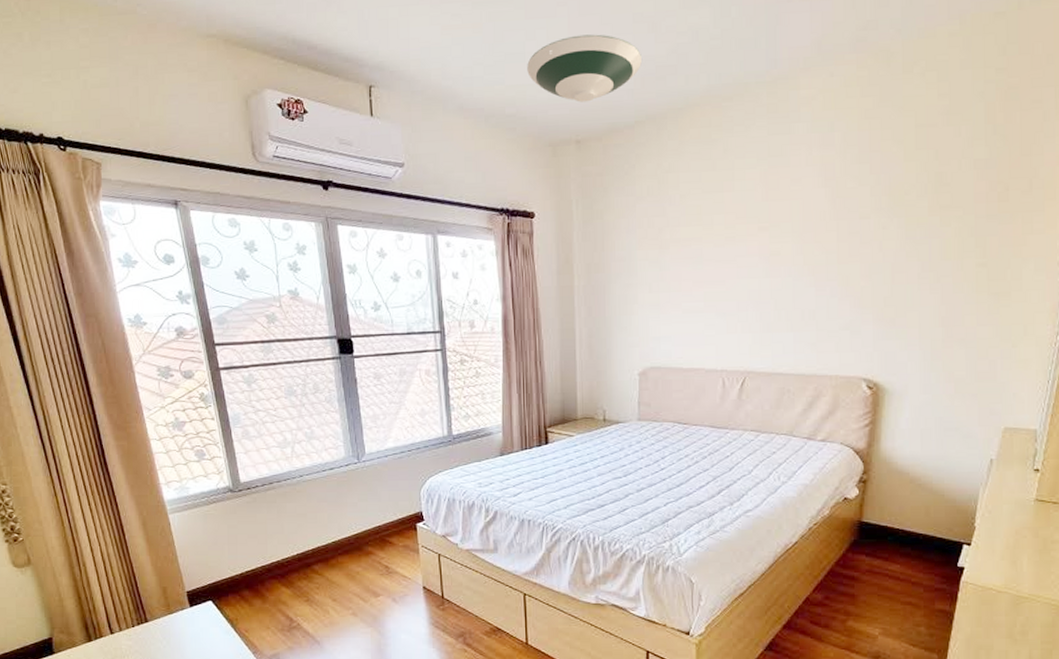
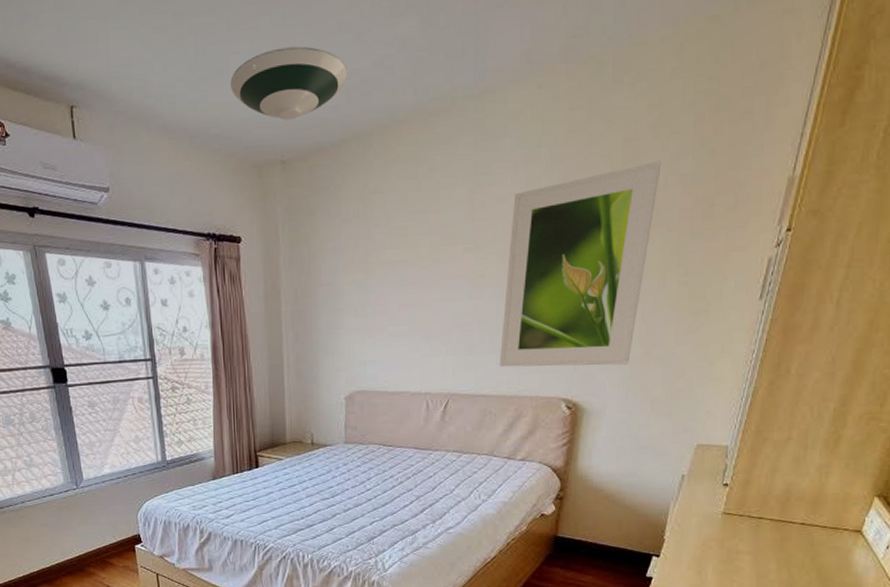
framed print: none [796,146,954,346] -> present [499,160,661,367]

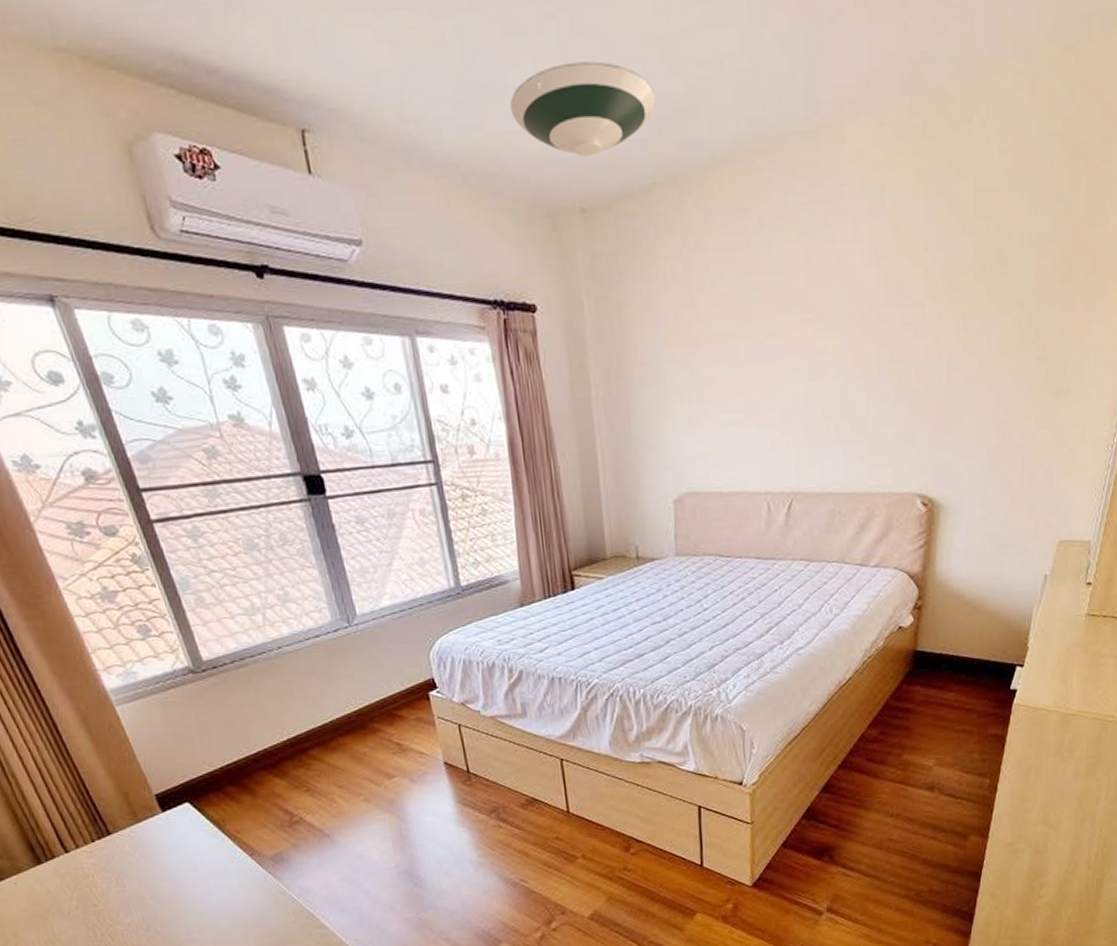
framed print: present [499,160,661,367] -> none [847,216,1016,460]

